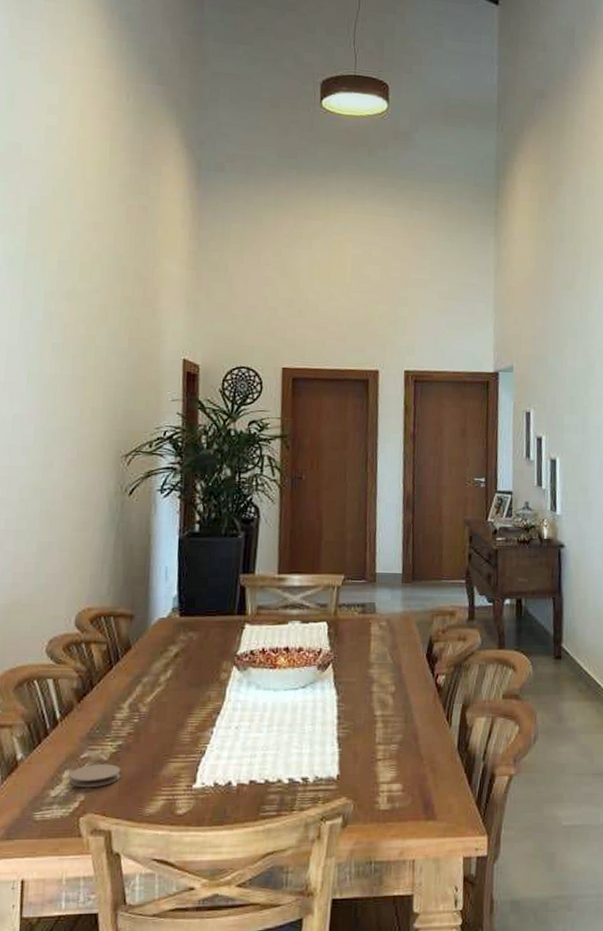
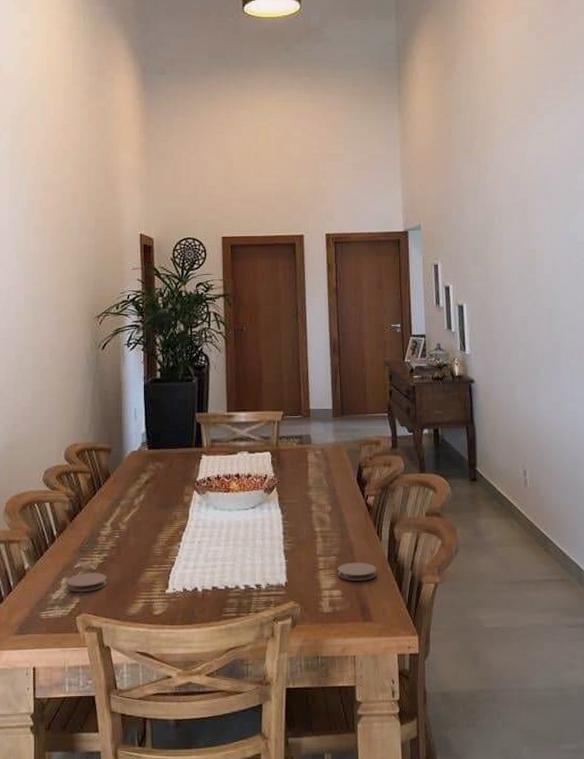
coaster: none [398,751,445,773] -> present [337,562,377,581]

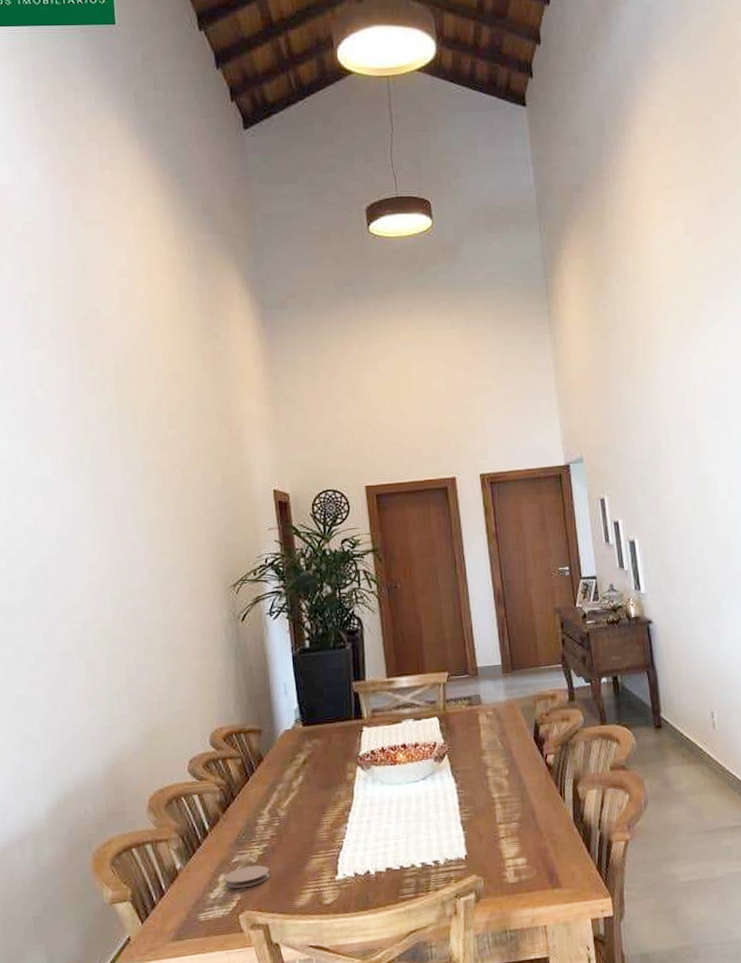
coaster: present [337,562,377,581] -> none [520,826,563,847]

